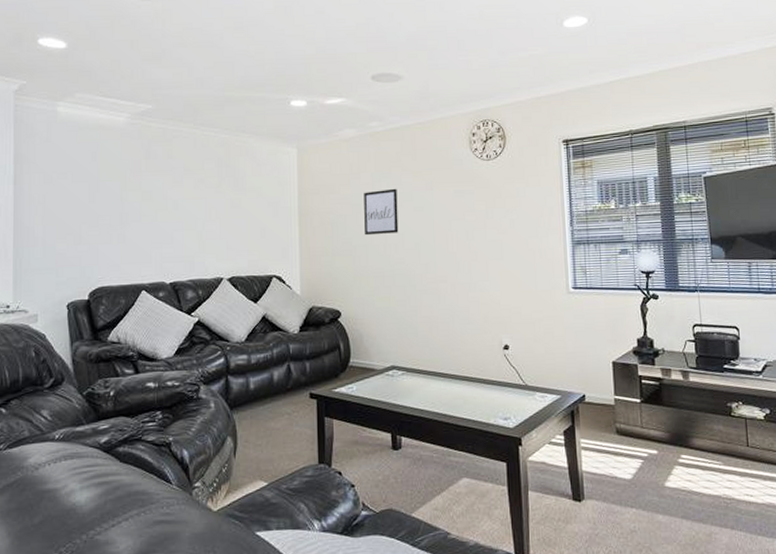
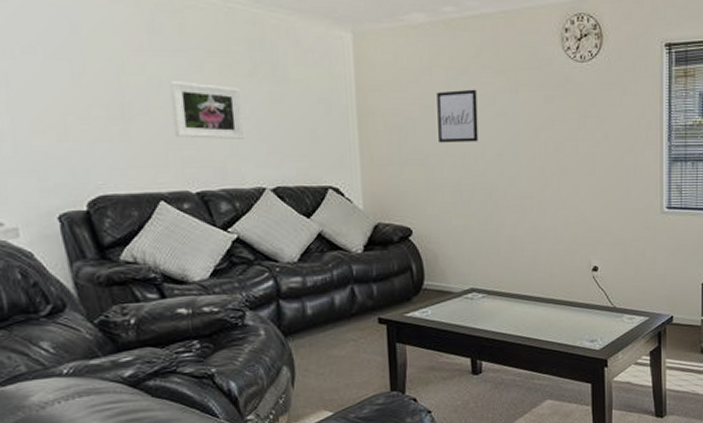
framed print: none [157,194,209,239] -> present [169,81,244,139]

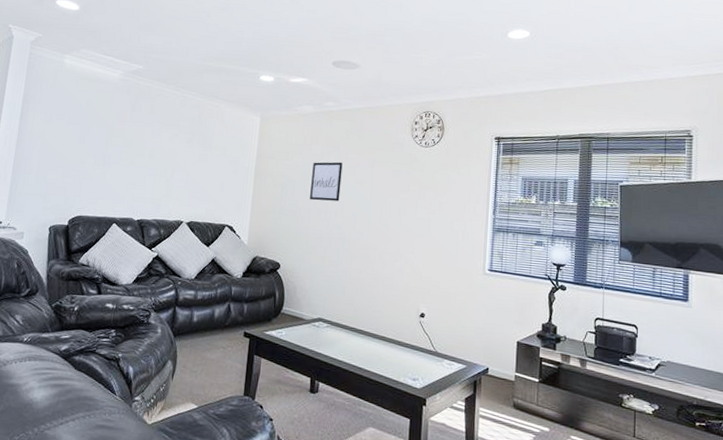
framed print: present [169,81,244,139] -> none [132,143,180,185]

